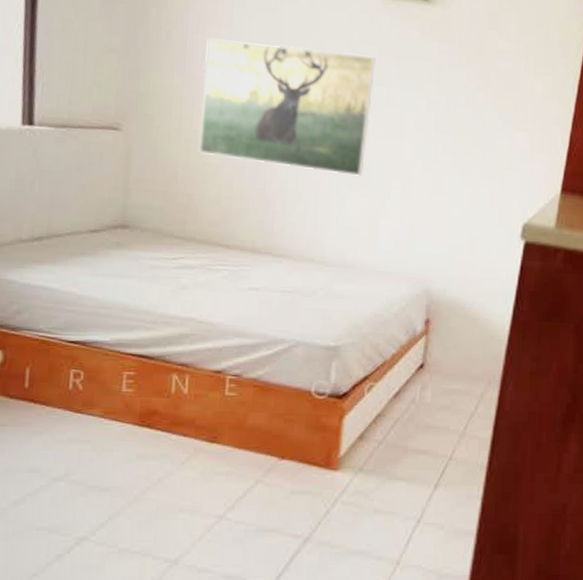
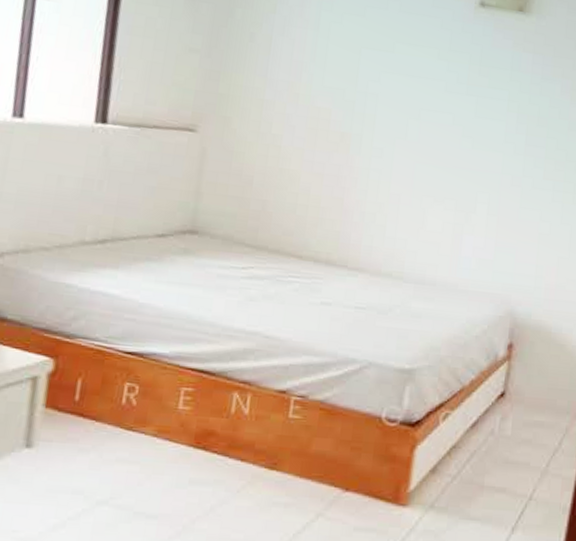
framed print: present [198,38,375,176] -> none [276,41,466,189]

